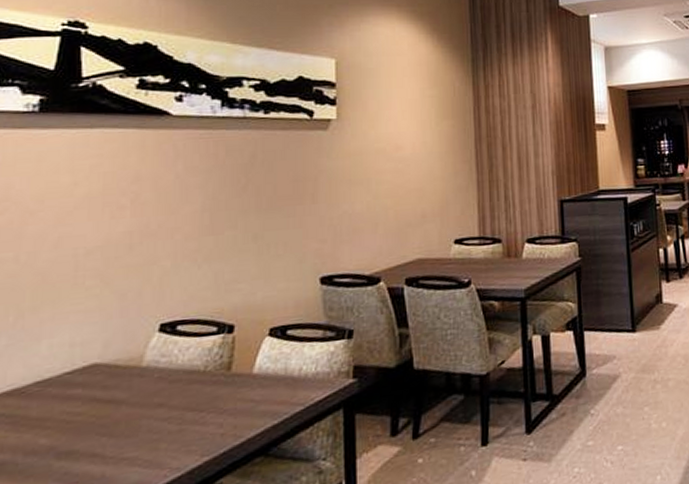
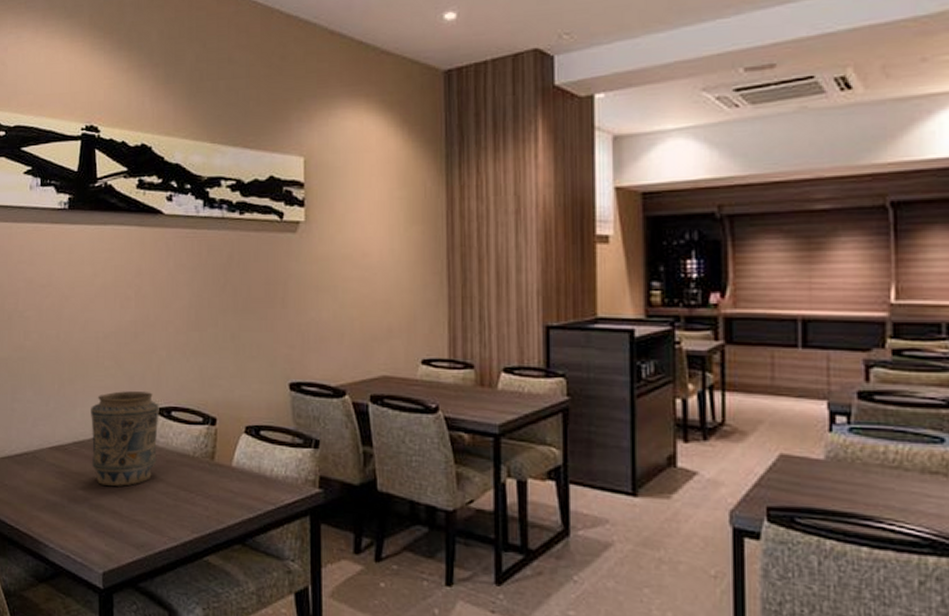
vase: none [63,308,161,427] -> present [91,391,159,486]

